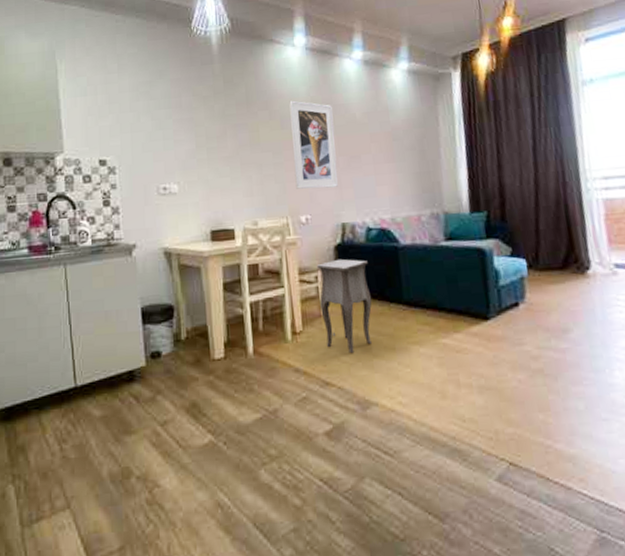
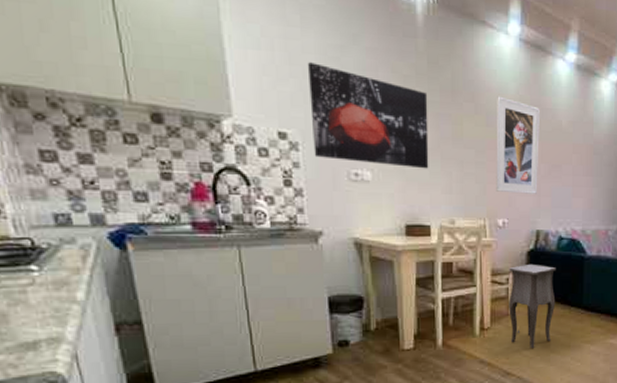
wall art: none [123,99,230,178] -> present [307,62,429,169]

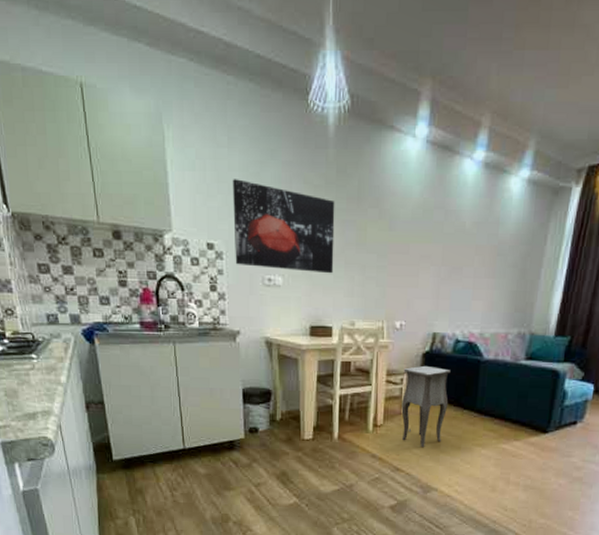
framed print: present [496,96,540,194] -> none [395,200,443,297]

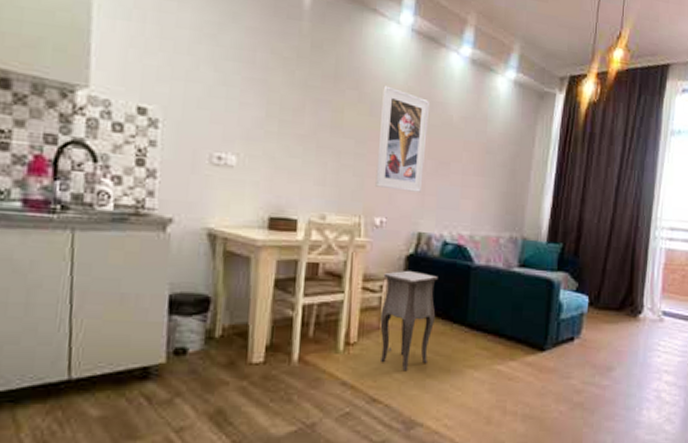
wall art: present [232,179,335,274] -> none [174,37,308,158]
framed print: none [395,200,443,297] -> present [375,85,429,192]

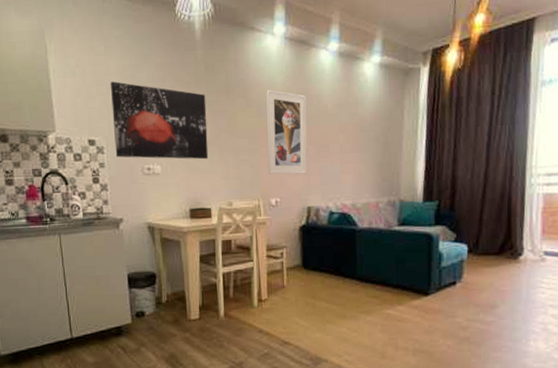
wall art: none [174,37,308,158] -> present [110,81,209,160]
side table: present [380,270,438,370] -> none [283,238,329,318]

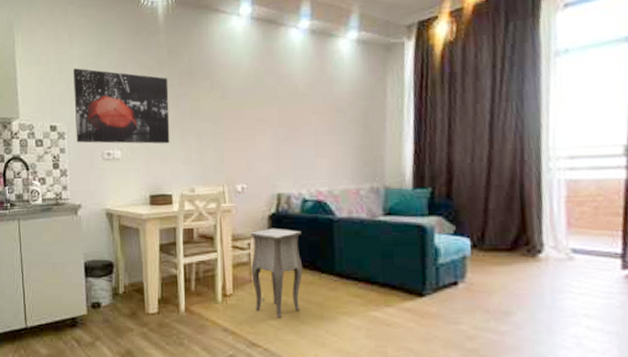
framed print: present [266,89,307,175] -> none [231,70,277,159]
side table: none [283,238,329,318] -> present [250,228,303,317]

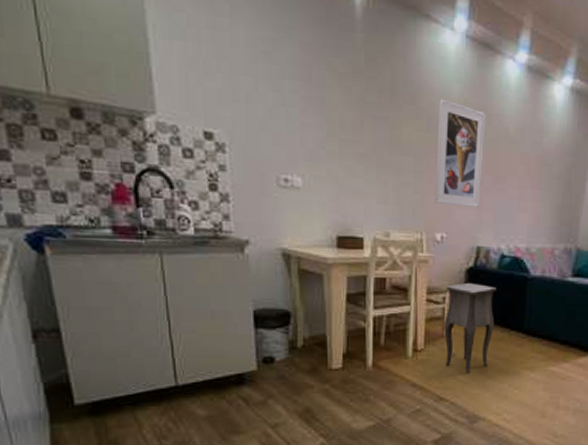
wall art: present [73,68,170,144] -> none [236,56,365,177]
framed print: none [231,70,277,159] -> present [435,98,485,207]

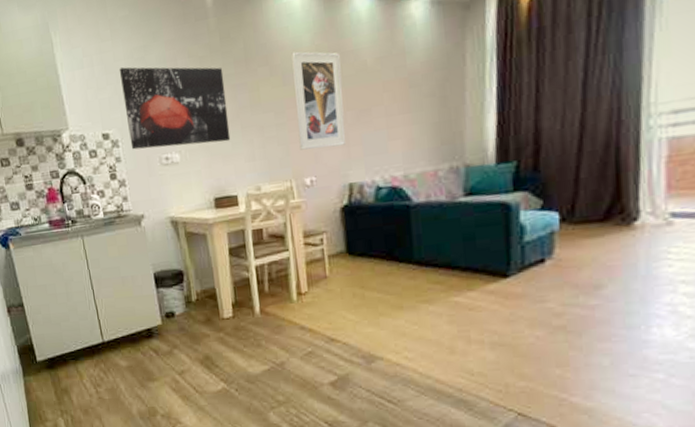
wall art: none [236,56,365,177] -> present [119,67,231,150]
side table: present [444,282,497,372] -> none [322,220,380,311]

